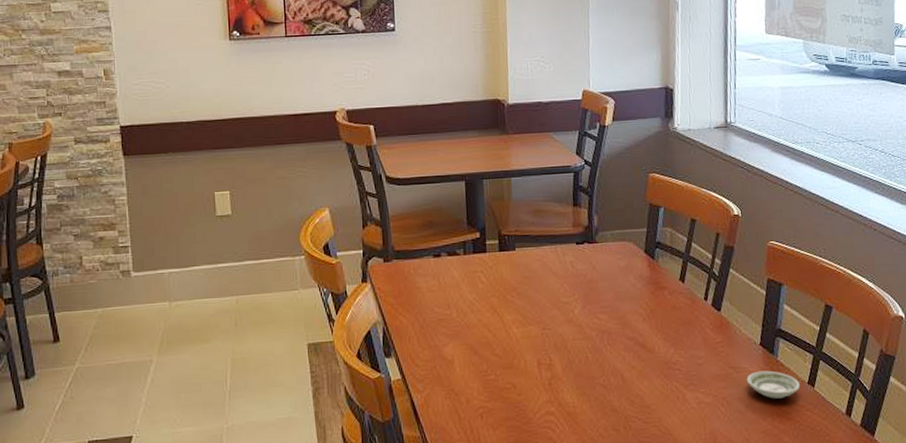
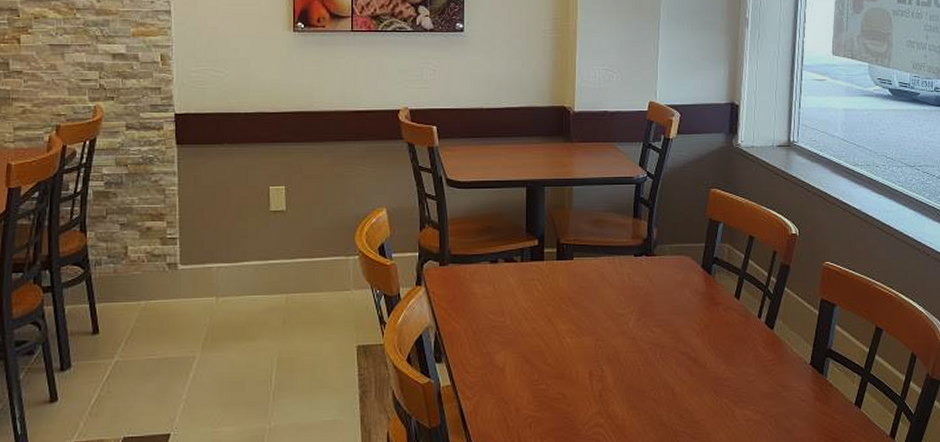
saucer: present [746,370,801,399] -> none [795,390,847,419]

